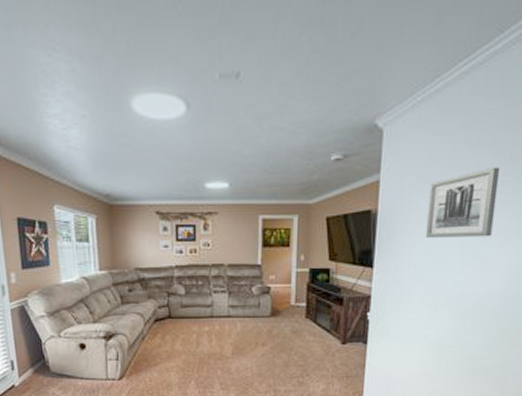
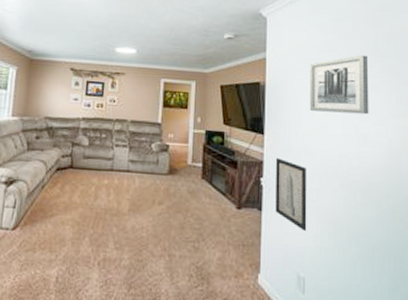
wall art: none [381,291,416,359] -> present [275,158,307,231]

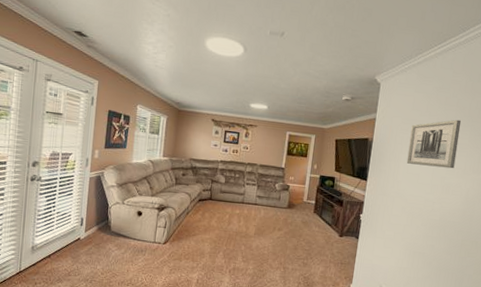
wall art: present [275,158,307,231] -> none [369,199,397,255]

